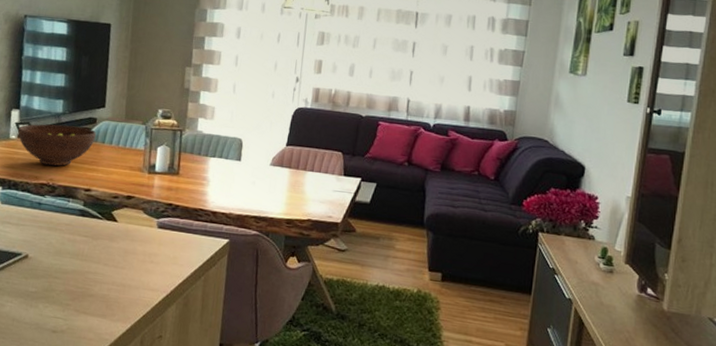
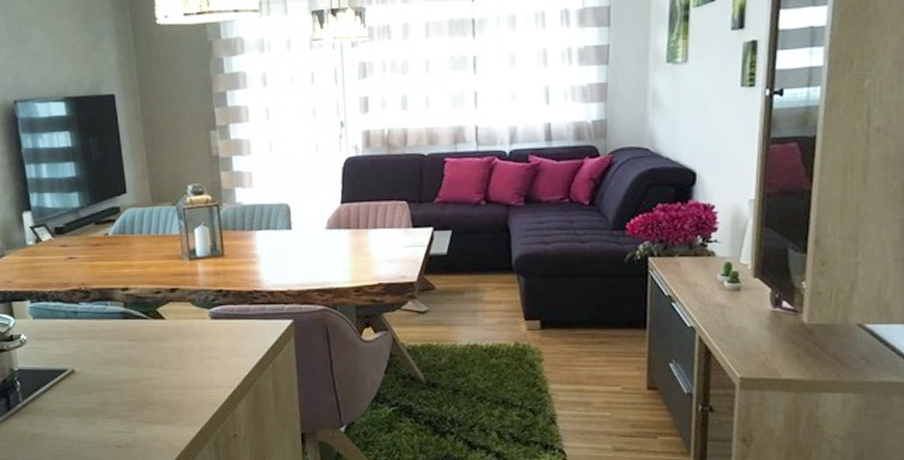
fruit bowl: present [17,124,96,167] -> none [34,219,122,269]

